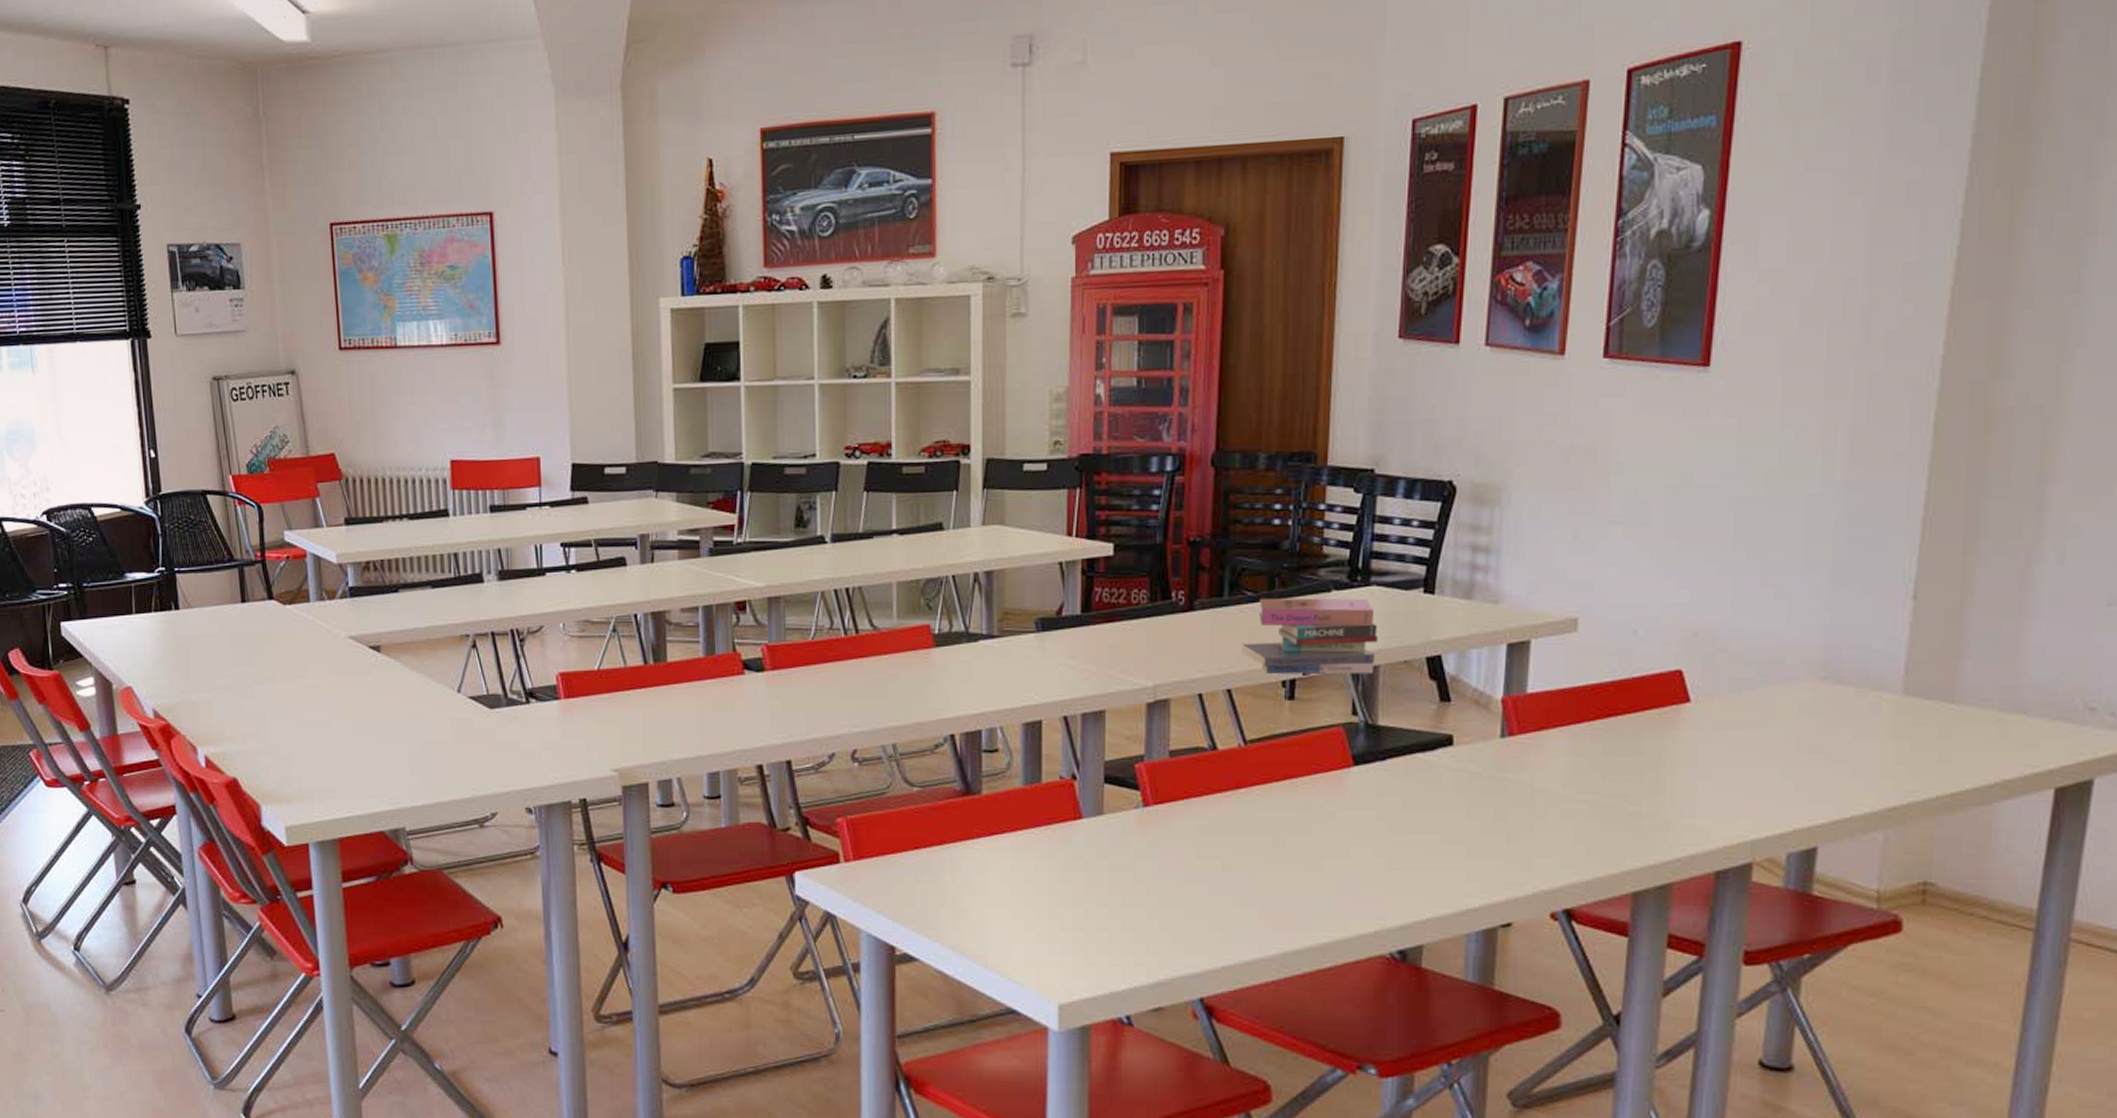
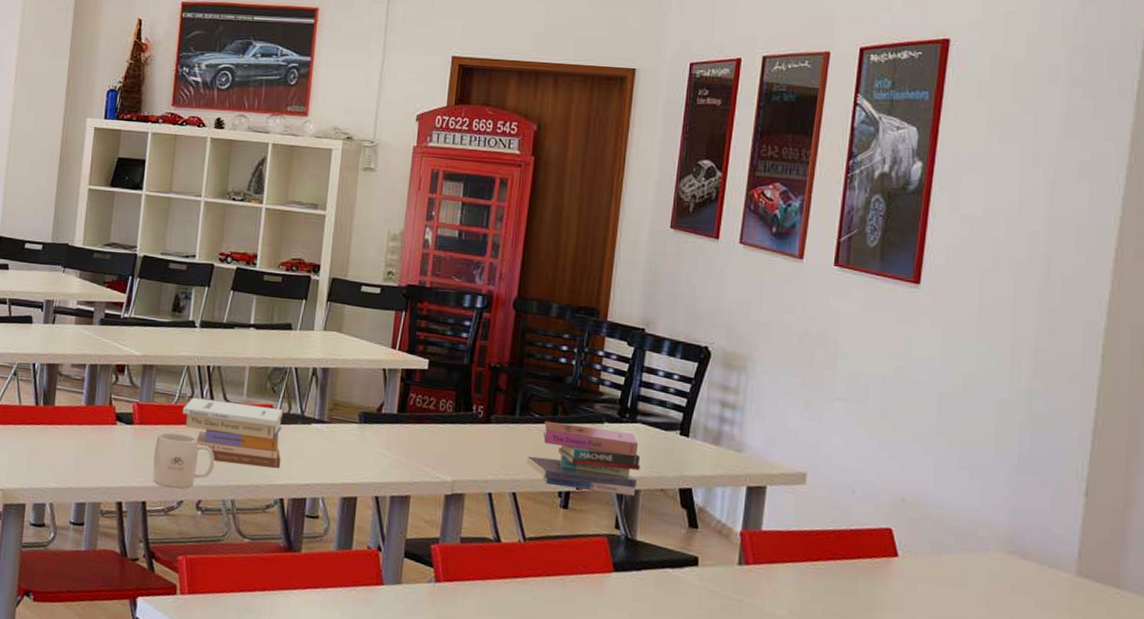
mug: none [793,673,867,741] -> present [152,432,215,490]
books: none [821,627,947,702] -> present [182,397,283,469]

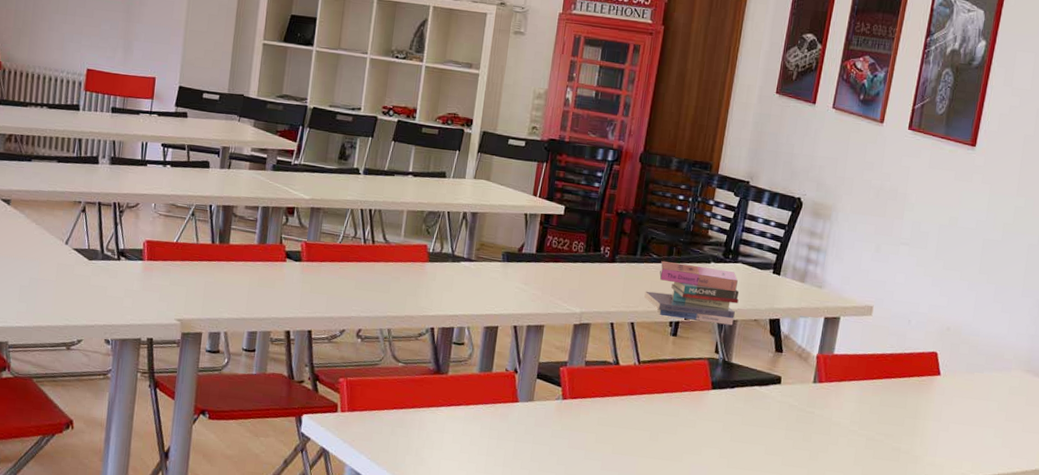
mug: present [152,432,215,490] -> none [317,268,374,320]
books: present [182,397,283,469] -> none [346,237,436,302]

